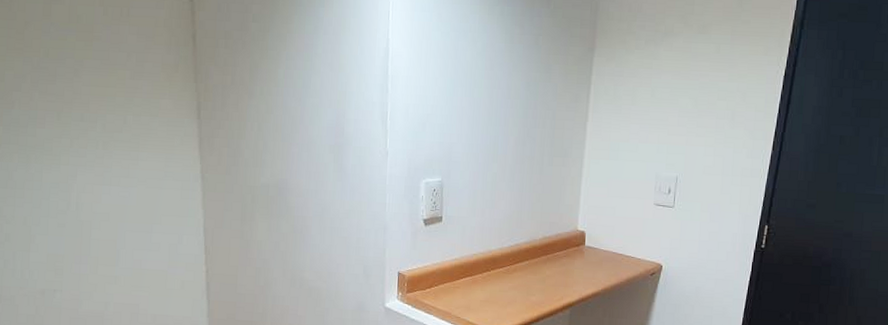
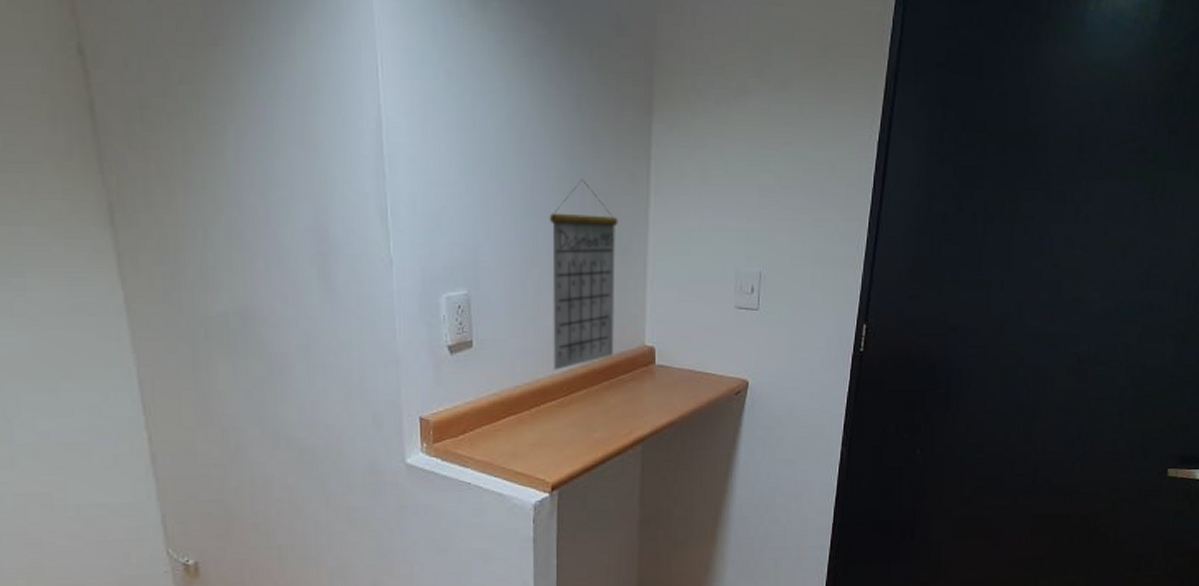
calendar: none [503,97,562,244] -> present [549,178,618,370]

